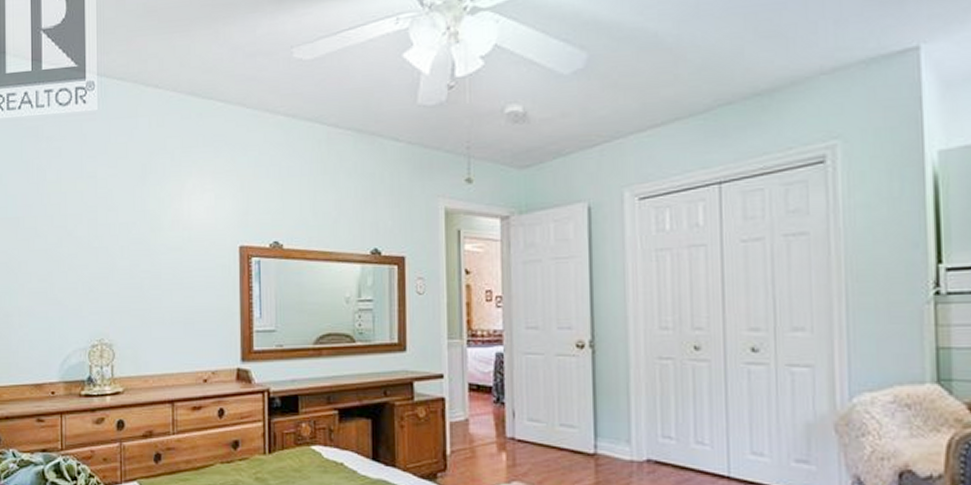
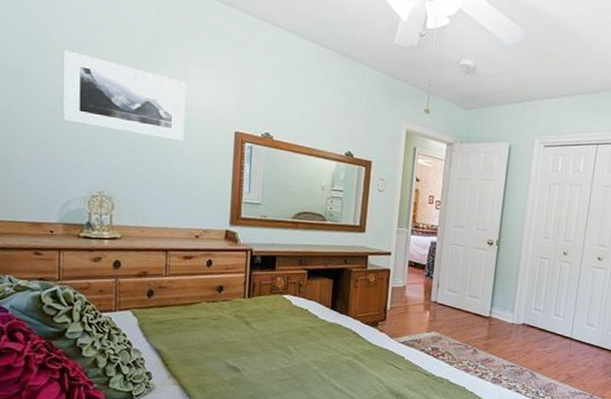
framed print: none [59,186,184,268] -> present [62,50,186,142]

